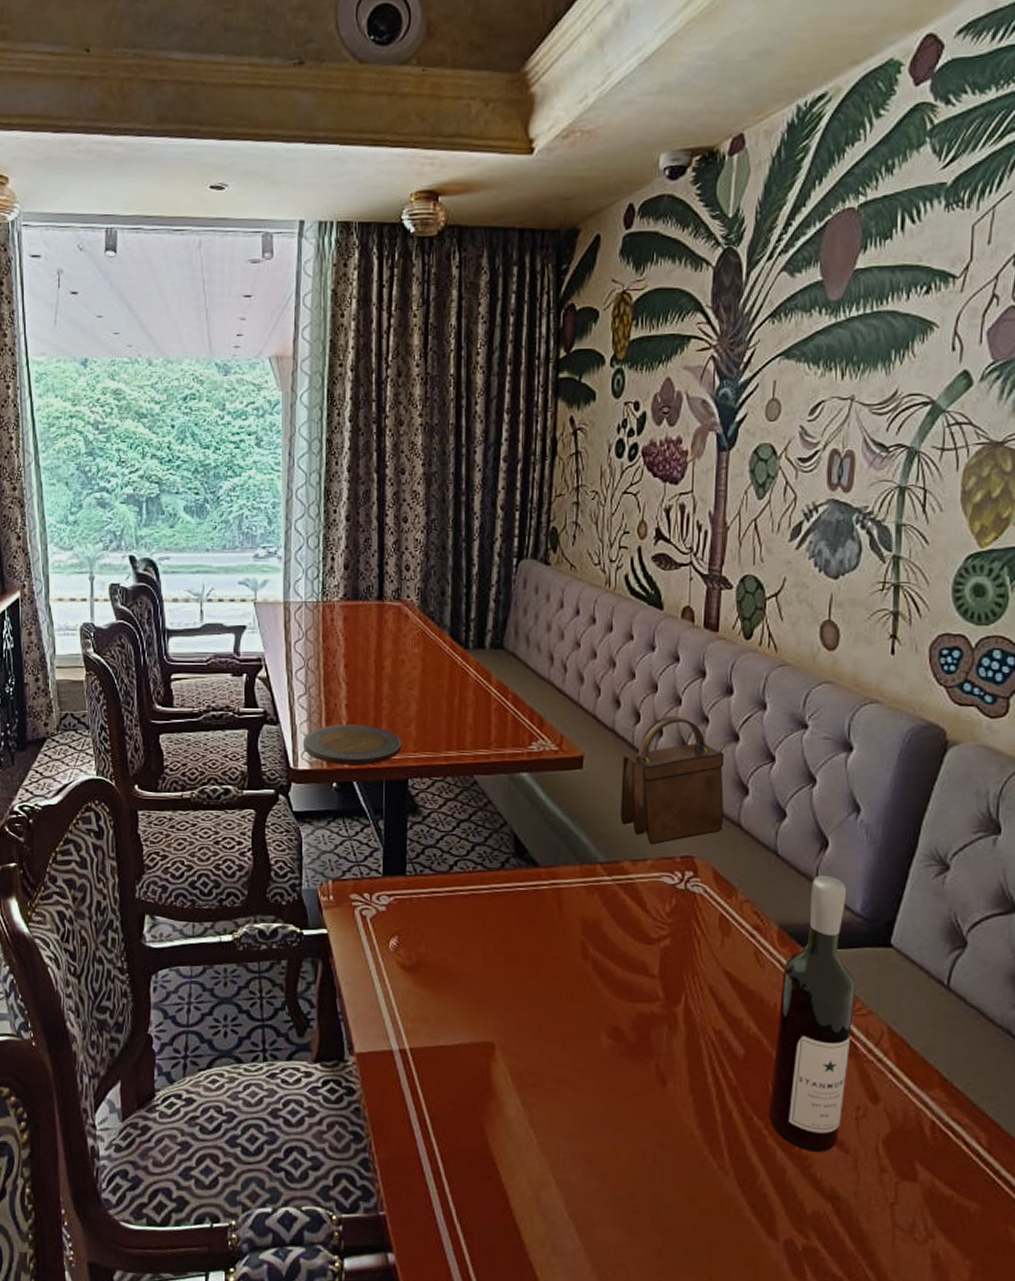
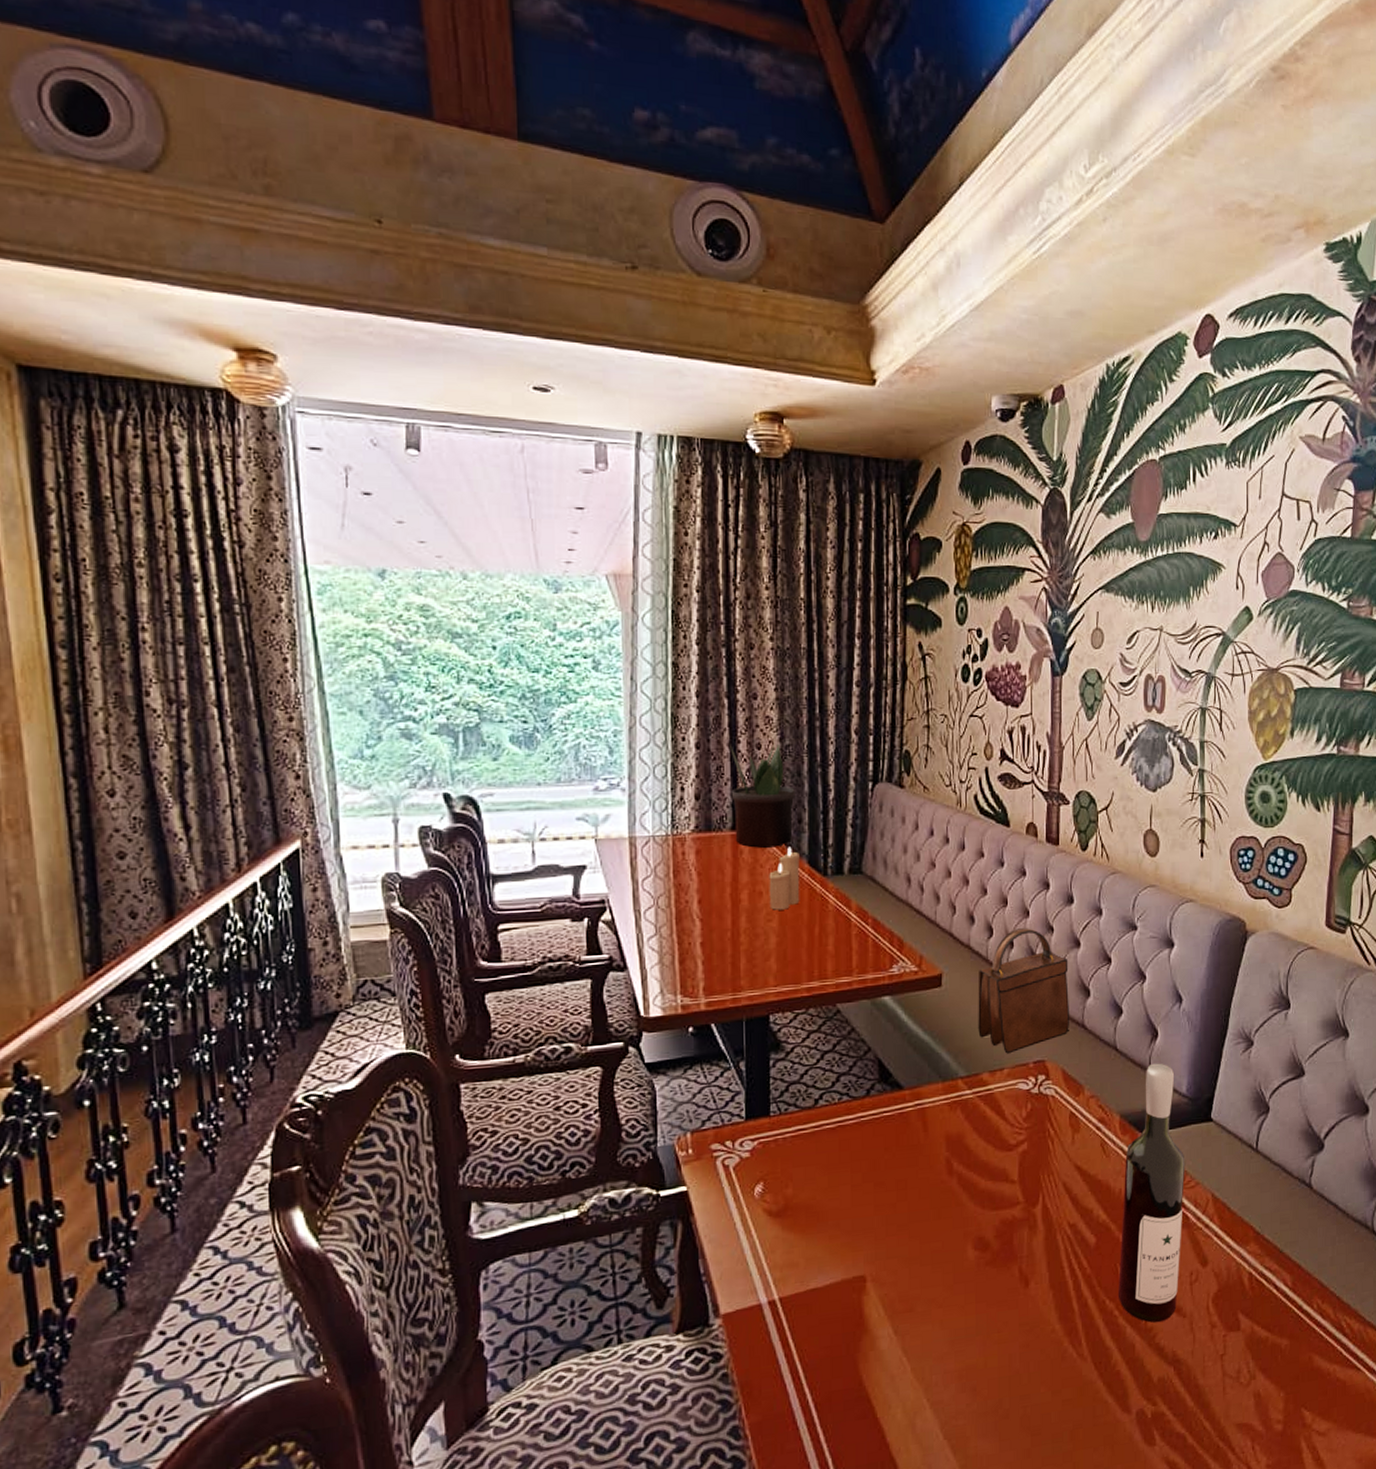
plate: present [304,723,401,765] -> none [655,962,761,1007]
planter: none [378,518,439,618] -> present [730,744,795,848]
candle: none [411,618,442,679] -> present [769,847,800,910]

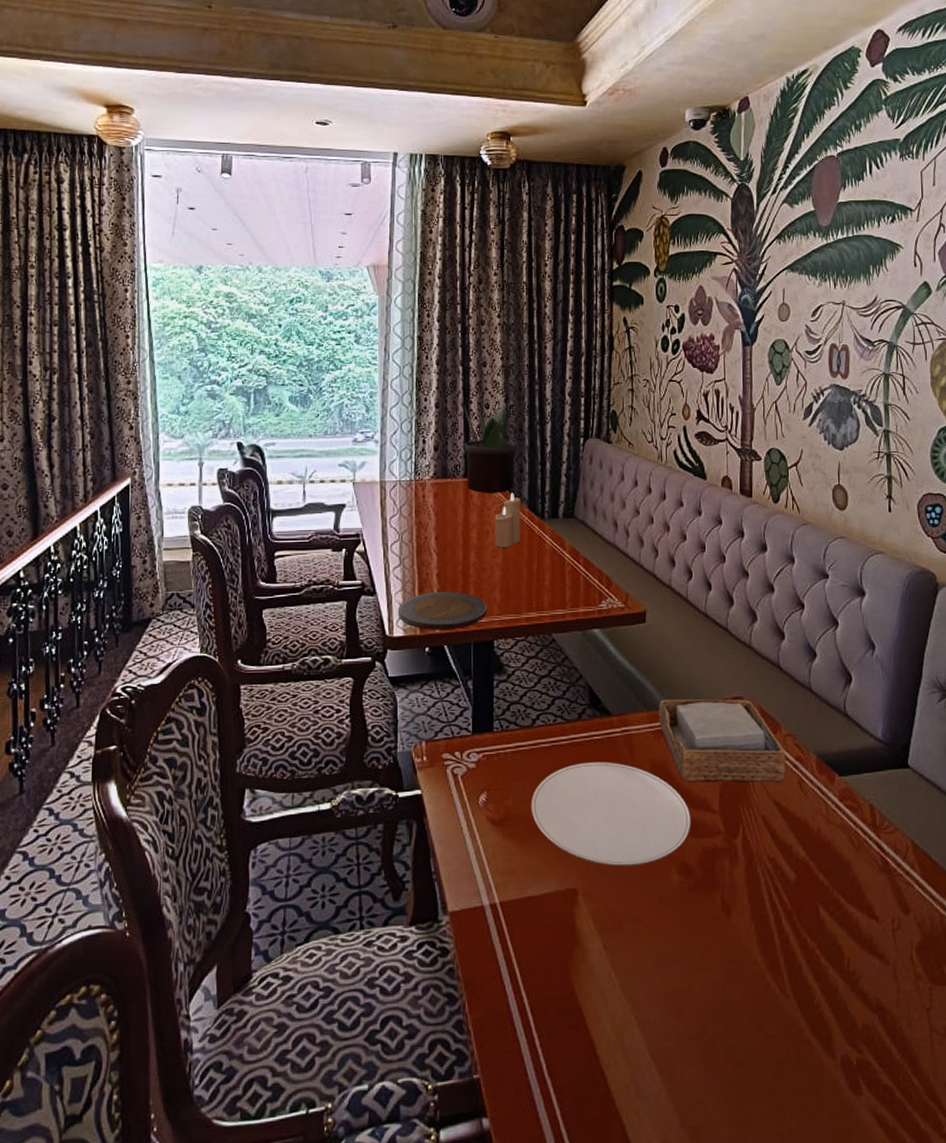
plate: none [655,962,761,1007] -> present [399,591,486,630]
plate: none [813,1139,989,1249] -> present [531,762,691,867]
napkin holder: none [954,1063,1089,1153] -> present [658,699,786,783]
handbag: present [978,927,1069,1054] -> none [679,571,765,689]
bottle: present [1118,1063,1186,1323] -> none [819,707,884,967]

